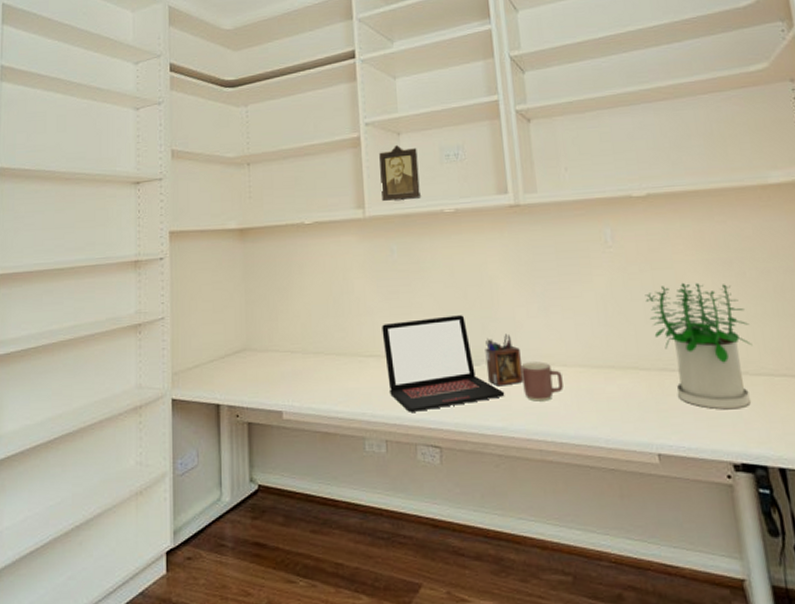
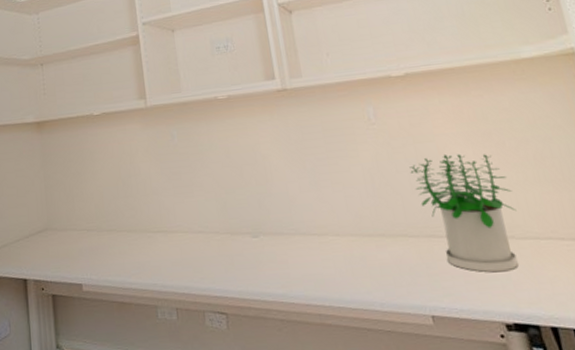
photo frame: present [379,145,422,201] -> none [156,41,197,91]
laptop: present [382,315,505,412] -> none [167,192,283,282]
desk organizer: present [485,333,523,387] -> none [262,207,299,256]
mug: present [521,361,563,402] -> none [297,232,338,269]

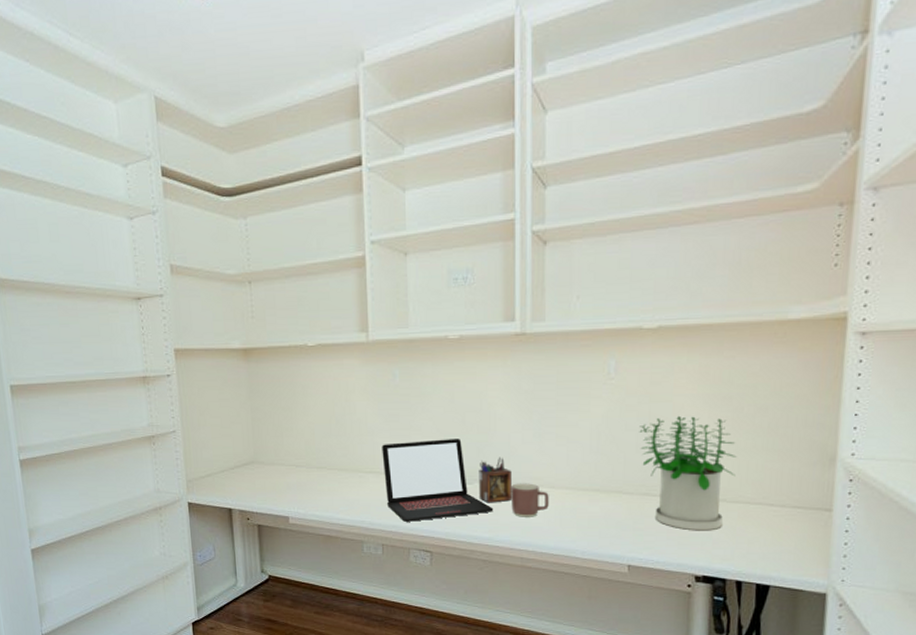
laptop: none [167,192,283,282] -> present [382,439,494,522]
desk organizer: none [262,207,299,256] -> present [478,457,512,503]
mug: none [297,232,338,269] -> present [511,483,549,517]

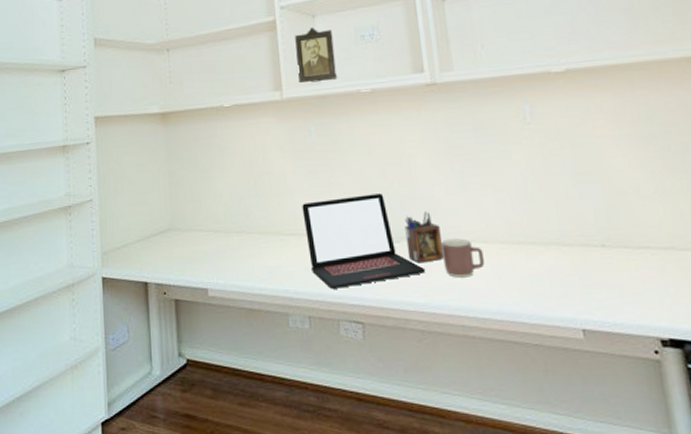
photo frame: none [385,266,427,326] -> present [295,27,338,83]
potted plant: present [639,415,737,531] -> none [566,157,679,285]

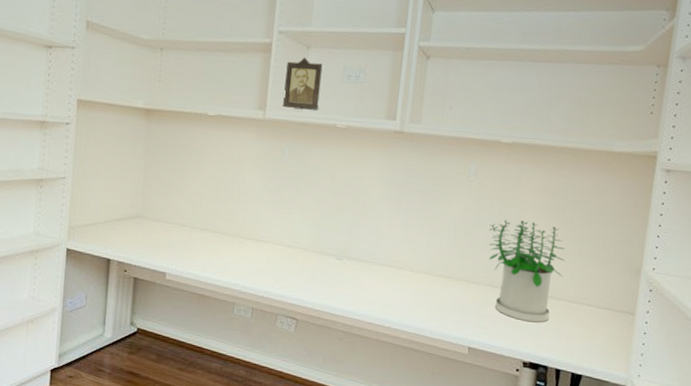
laptop: present [302,193,426,289] -> none [262,214,358,290]
desk organizer: present [404,211,443,263] -> none [346,238,378,279]
mug: present [441,238,485,278] -> none [374,263,408,296]
potted plant: none [566,157,679,285] -> present [488,219,565,323]

